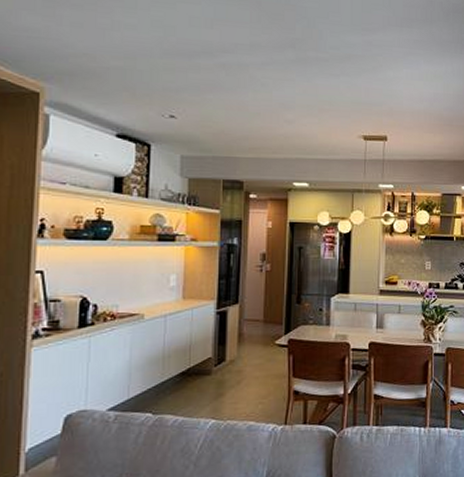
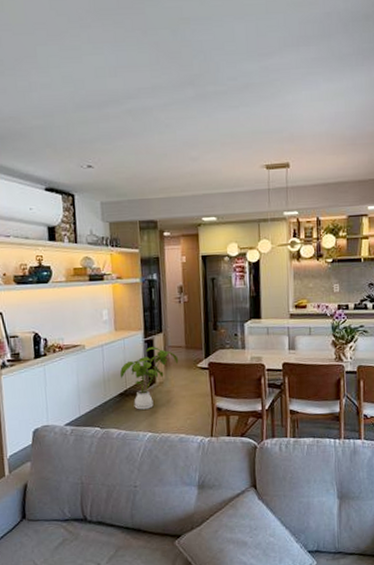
house plant: none [183,319,255,392] -> present [119,347,179,410]

